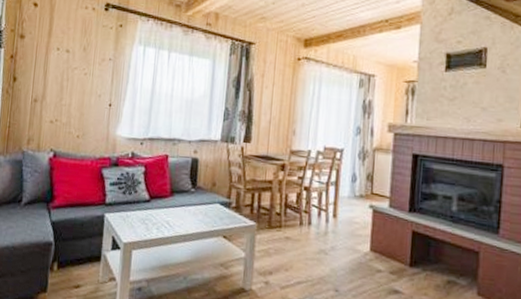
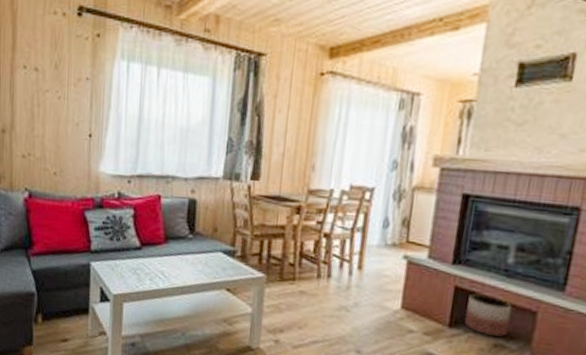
planter: none [422,237,459,274] -> present [465,293,512,337]

